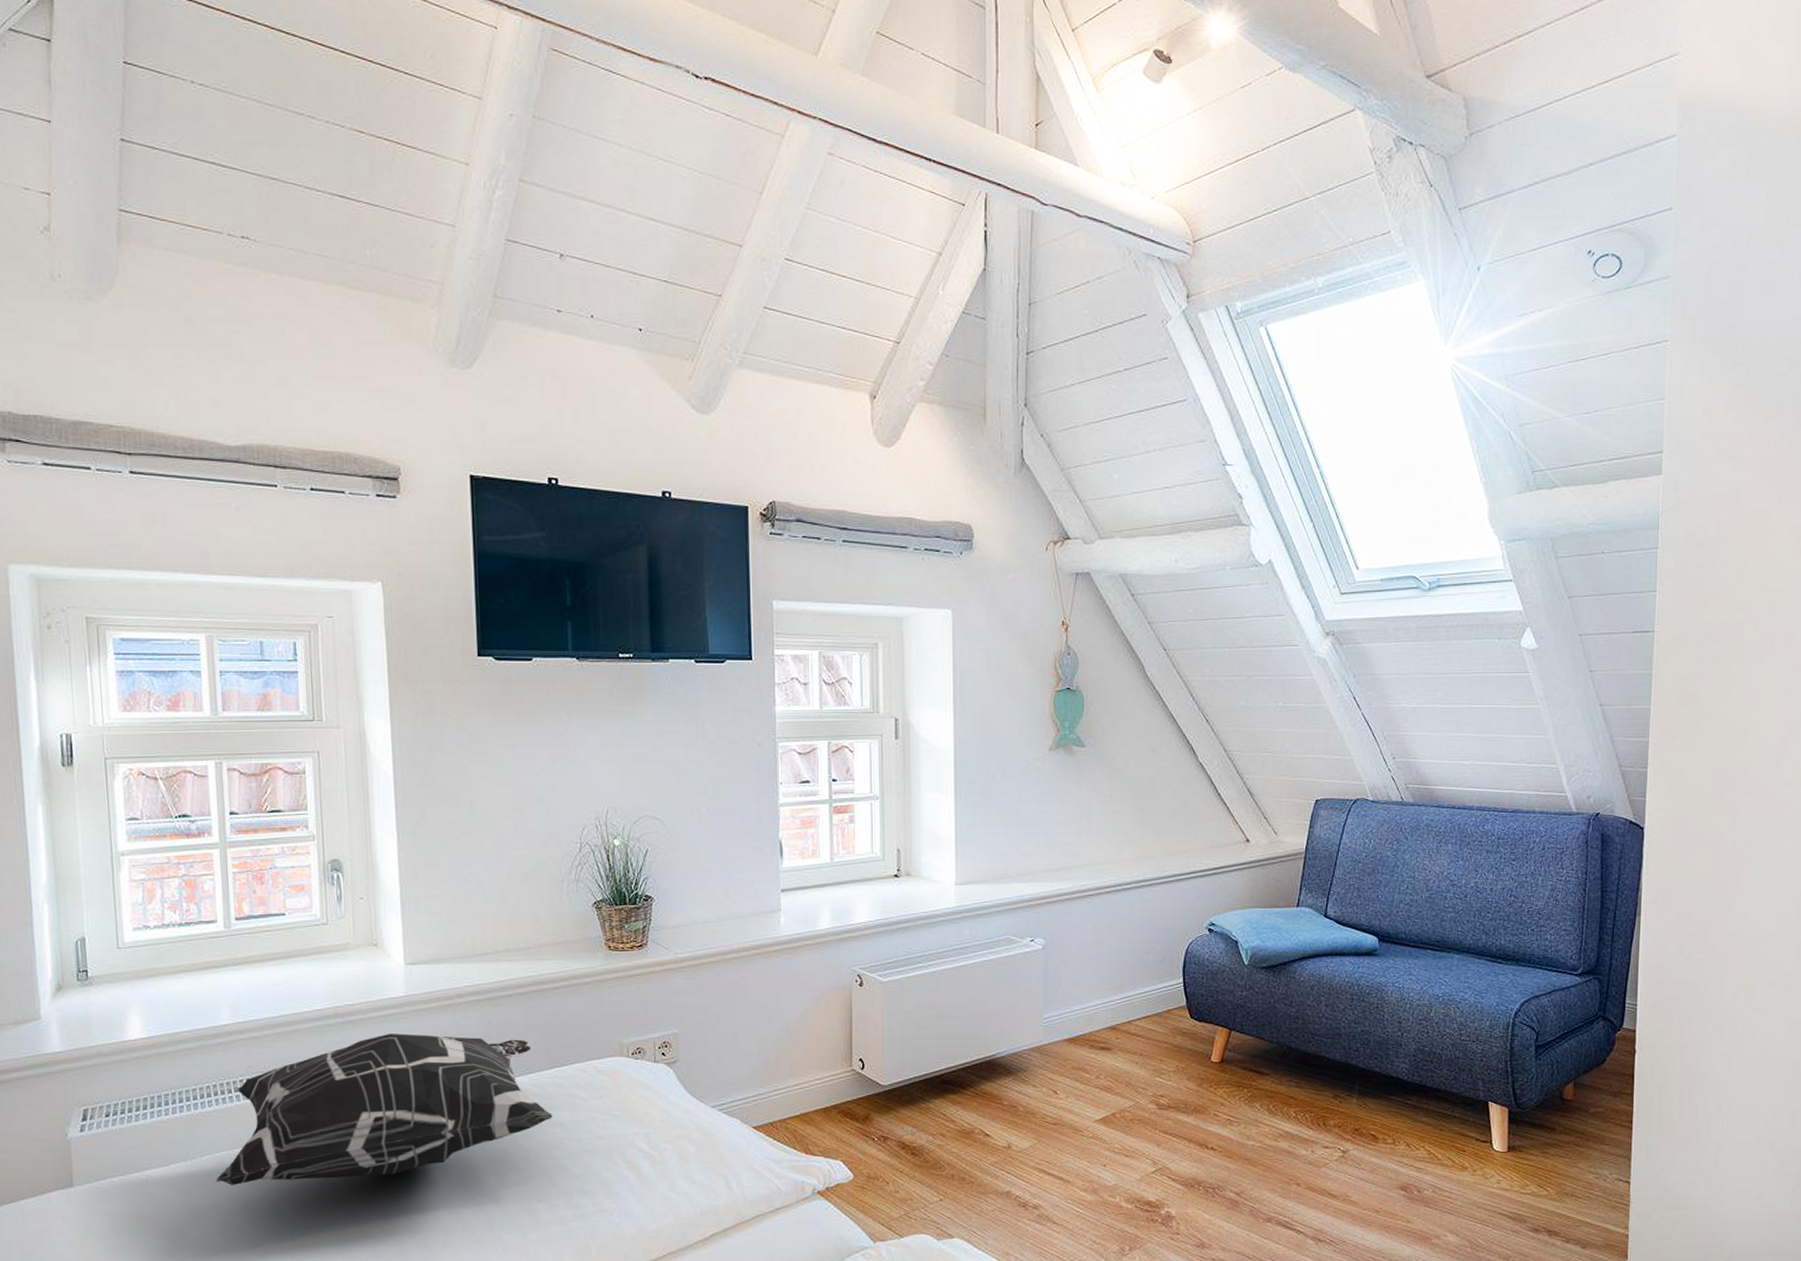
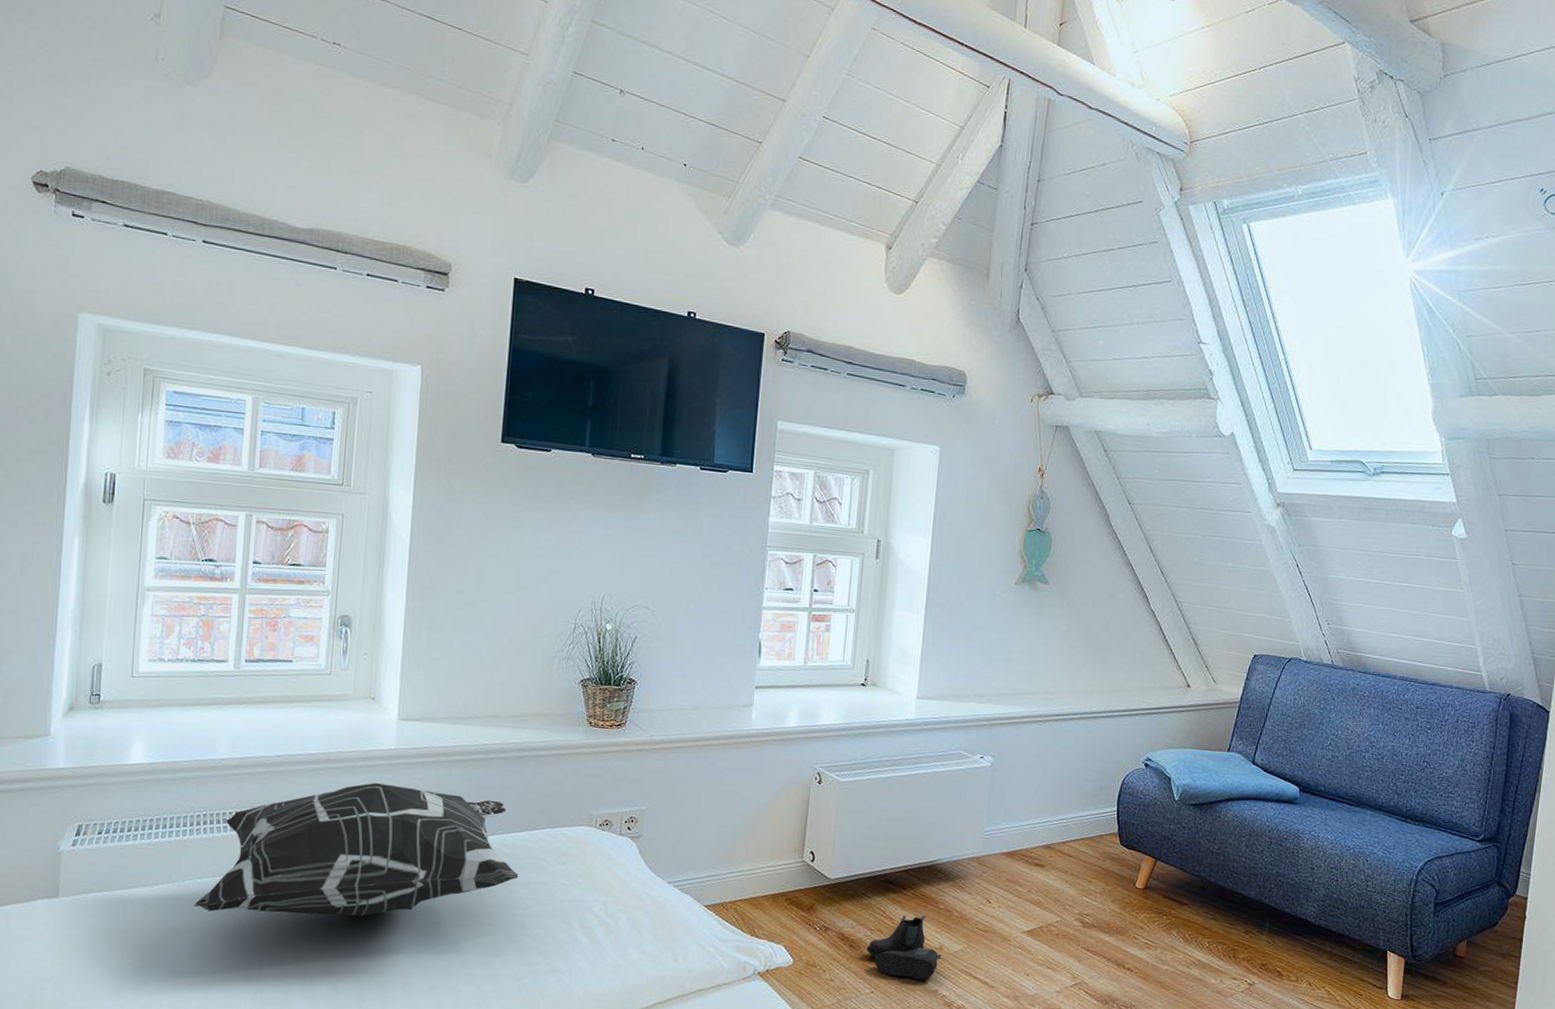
boots: none [930,1114,1010,1182] -> present [866,915,941,980]

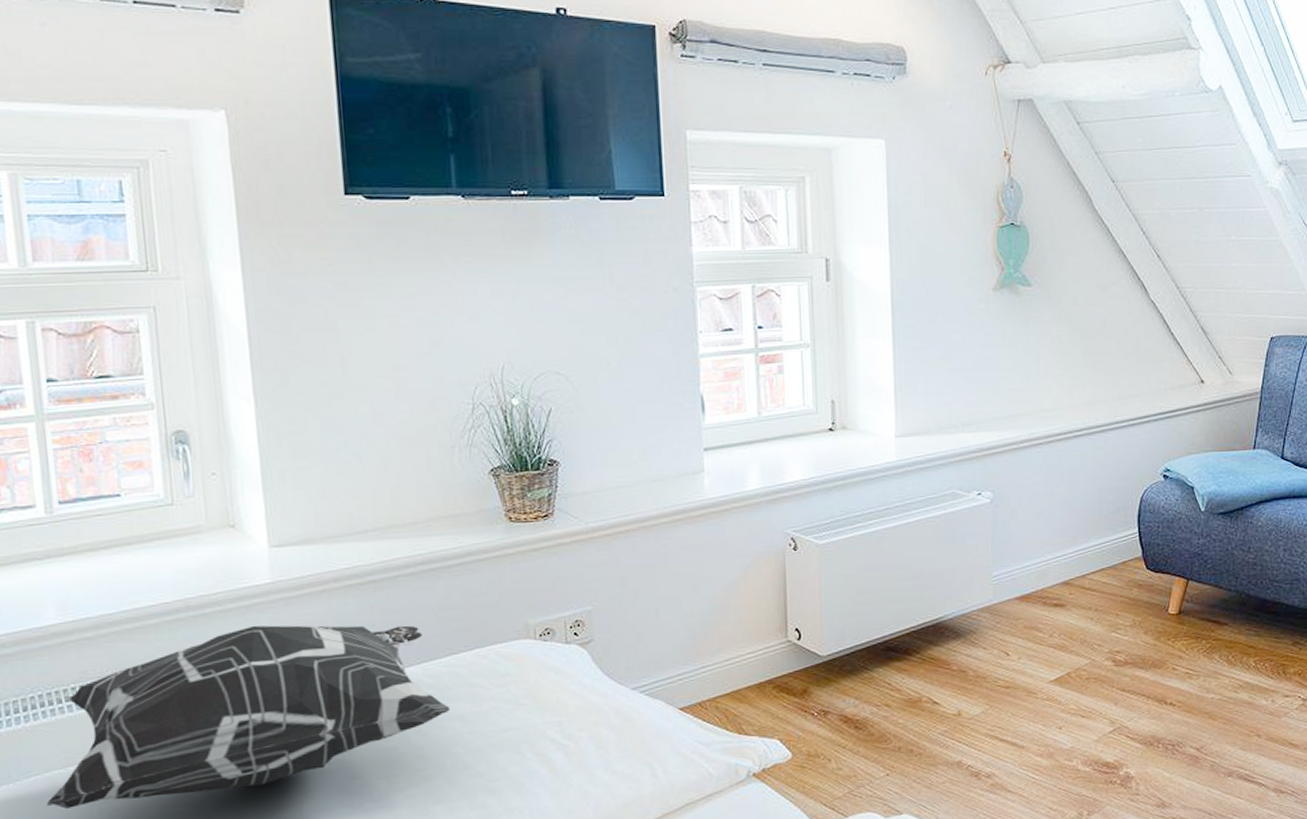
boots: present [866,915,941,980] -> none [875,680,961,753]

